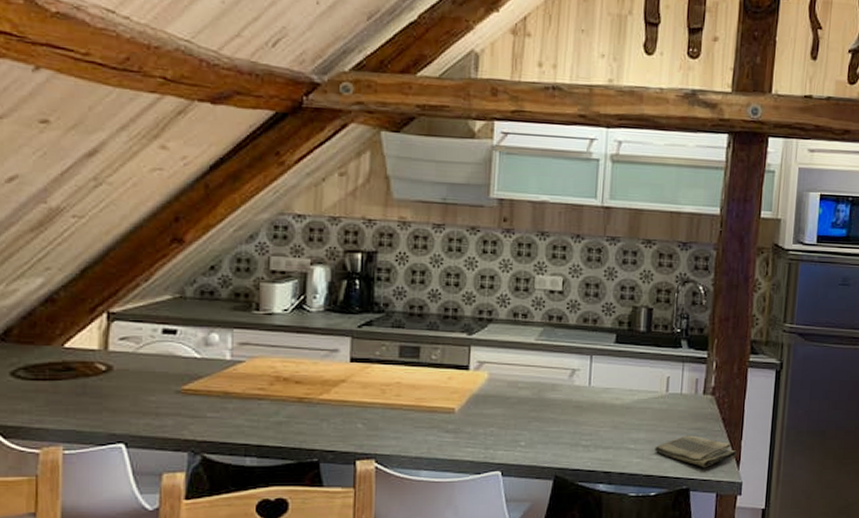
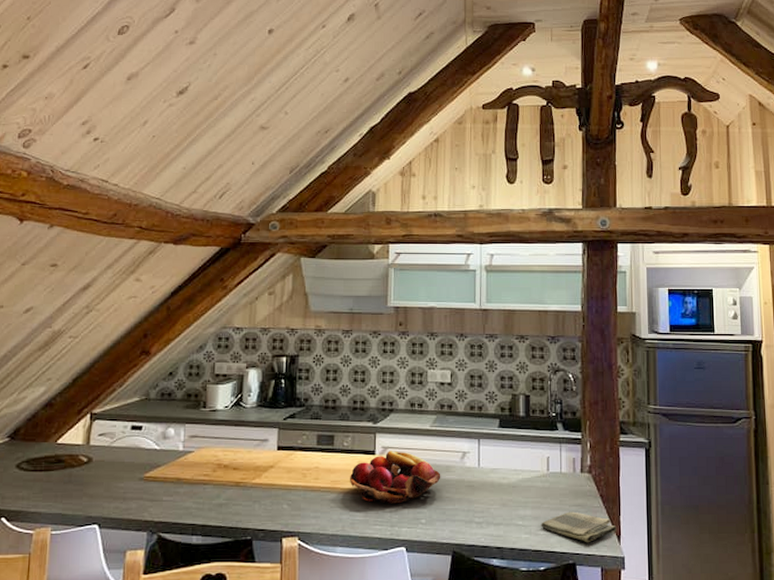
fruit basket: none [438,366,546,425] -> present [350,451,441,504]

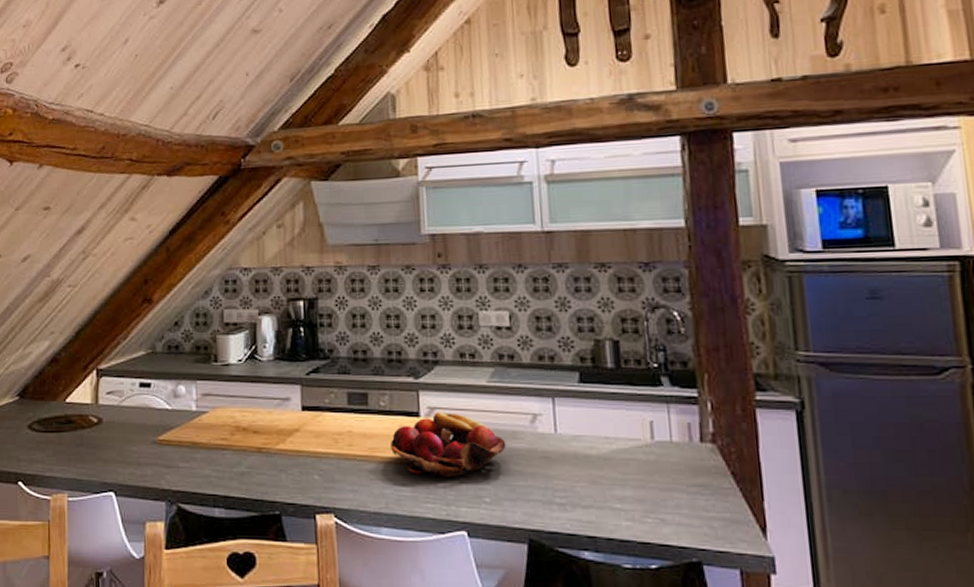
dish towel: present [541,511,617,543] -> none [647,493,761,536]

